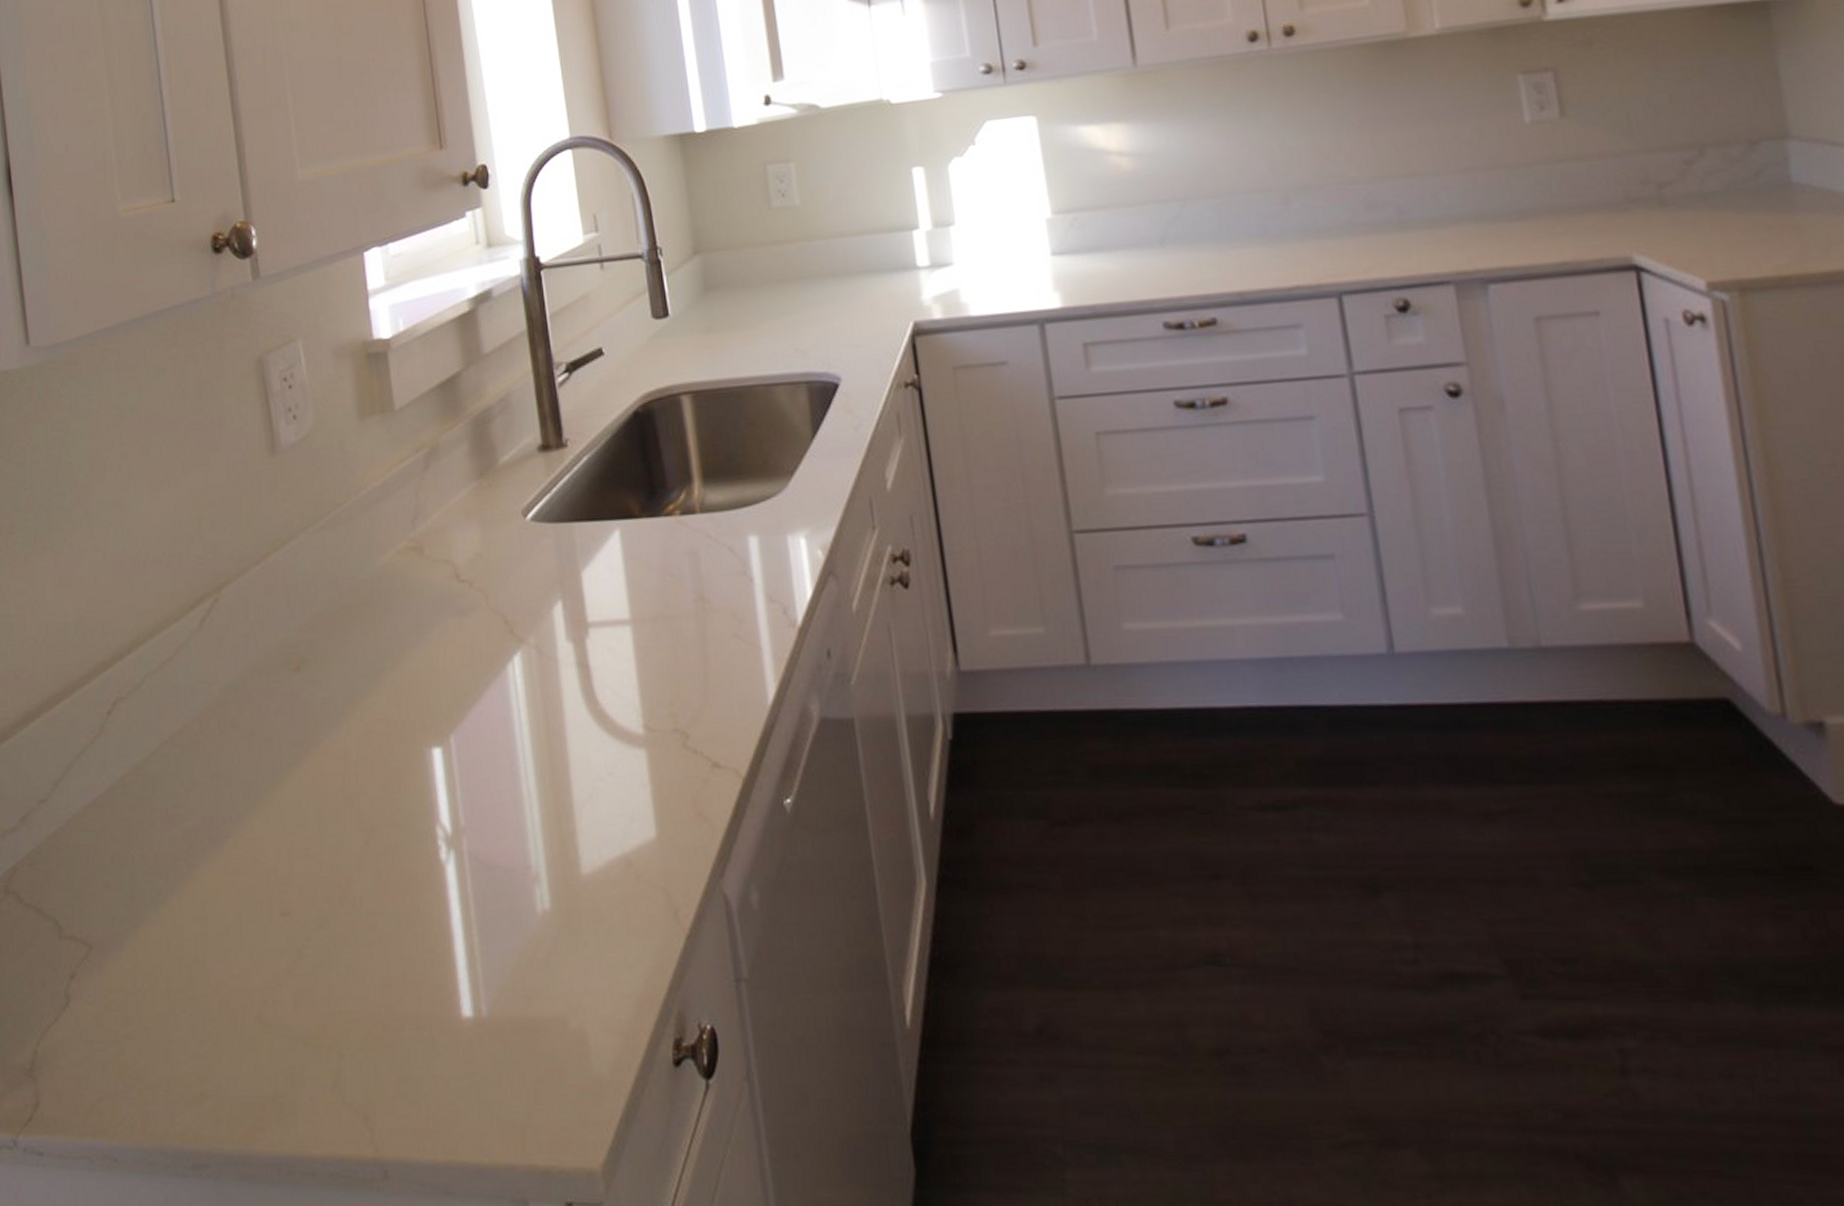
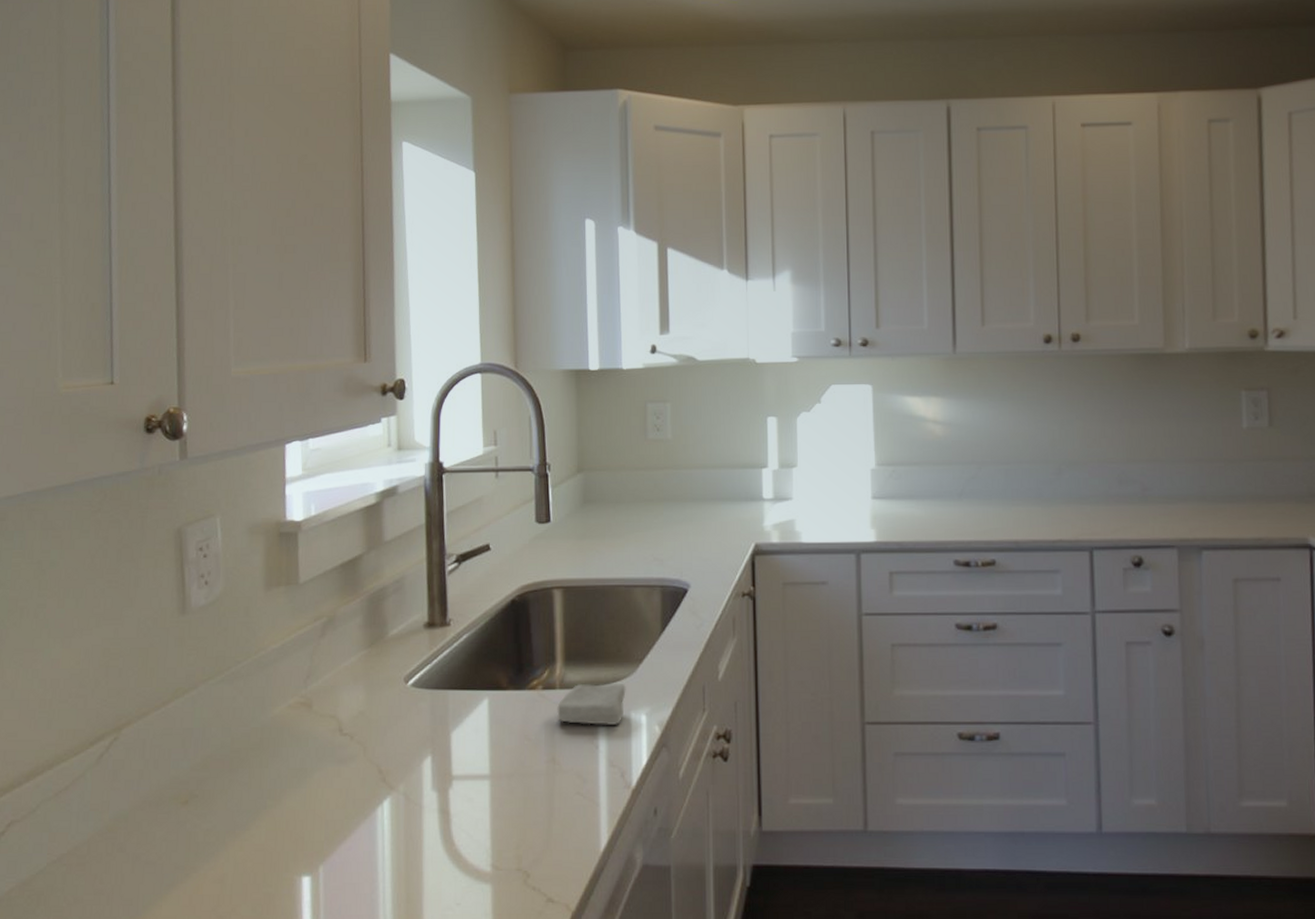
soap bar: none [700,502,779,554] -> present [556,683,626,725]

